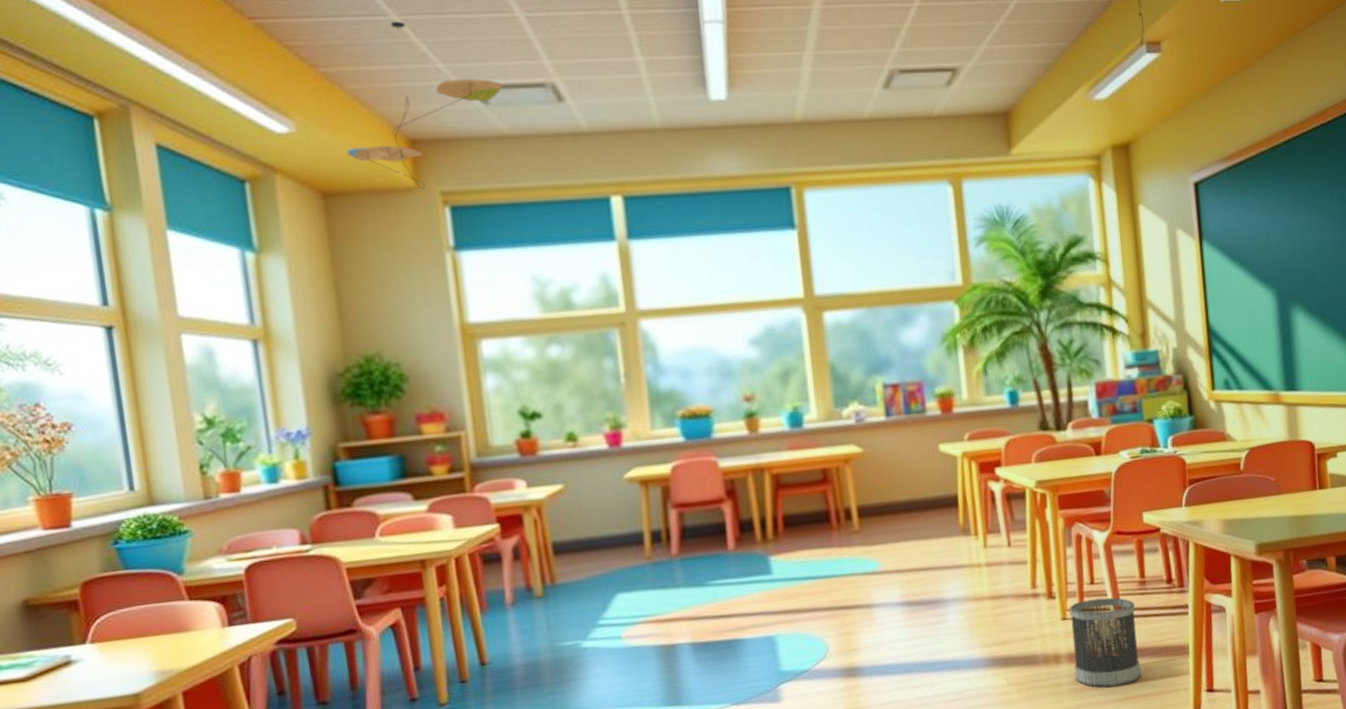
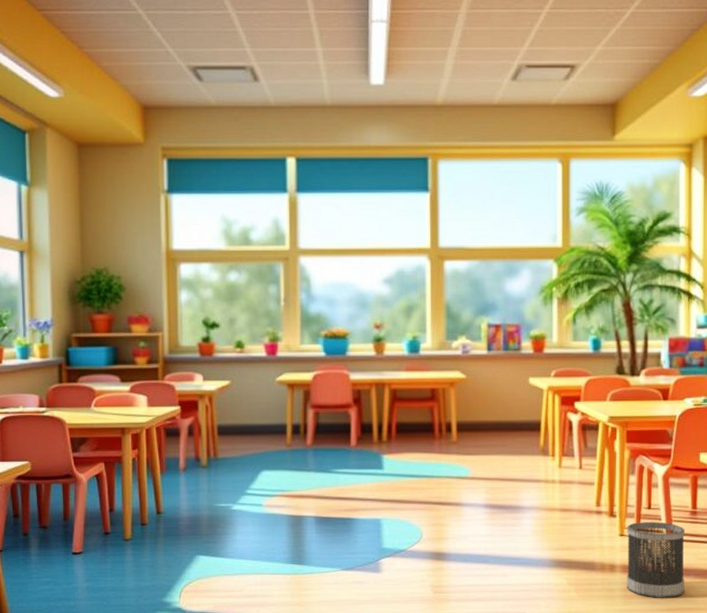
ceiling mobile: present [347,21,503,189] -> none [98,15,214,145]

